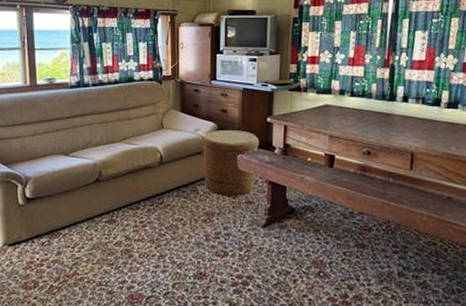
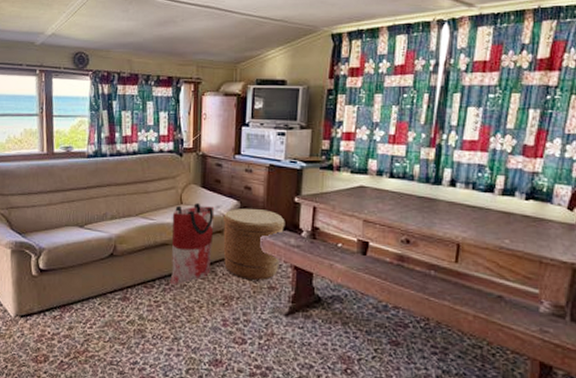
bag: none [154,127,194,205] -> present [170,203,215,285]

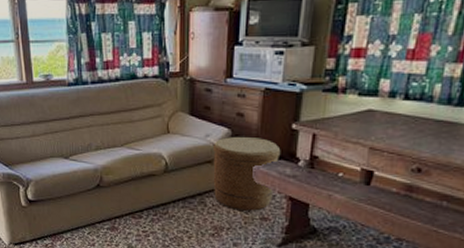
bag: present [170,203,215,285] -> none [158,132,204,216]

